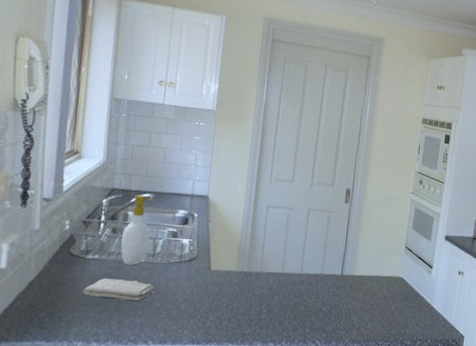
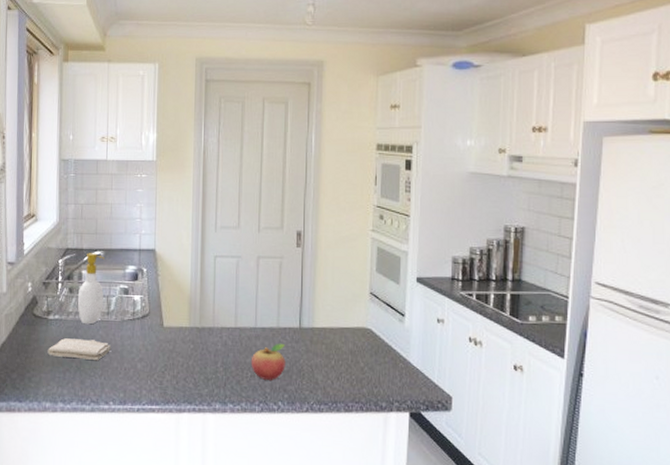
fruit: none [293,288,328,321] -> present [250,343,286,380]

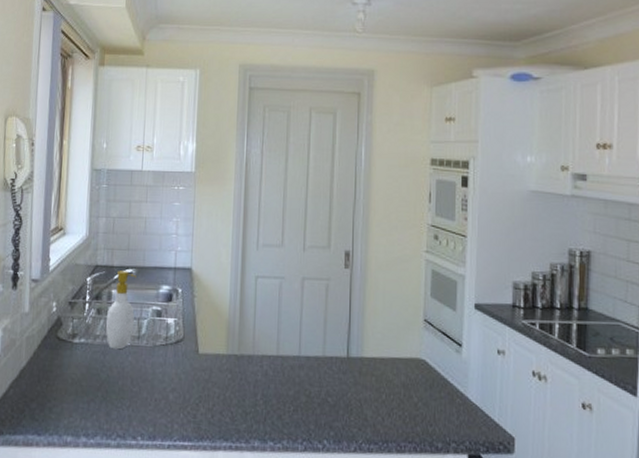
washcloth: present [47,338,112,360] -> none [71,364,141,390]
fruit: present [250,343,286,380] -> none [293,374,332,416]

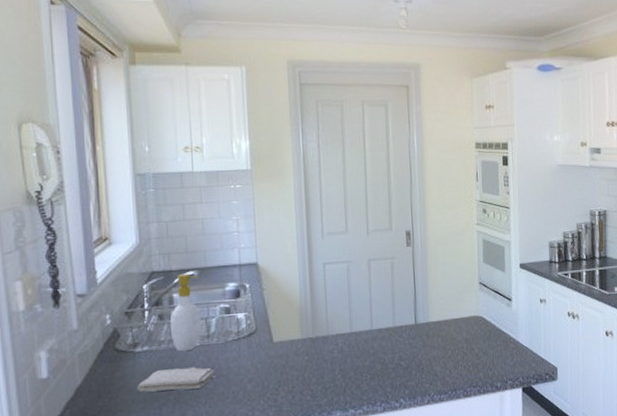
washcloth: none [71,364,141,390] -> present [137,367,215,392]

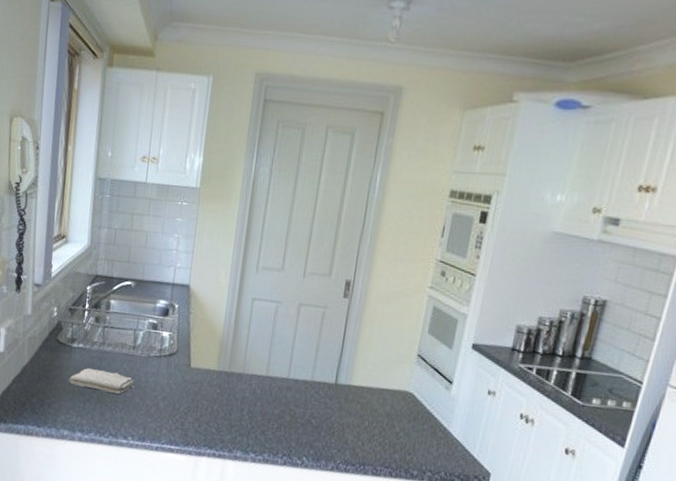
soap bottle: present [169,273,202,352] -> none [103,282,135,357]

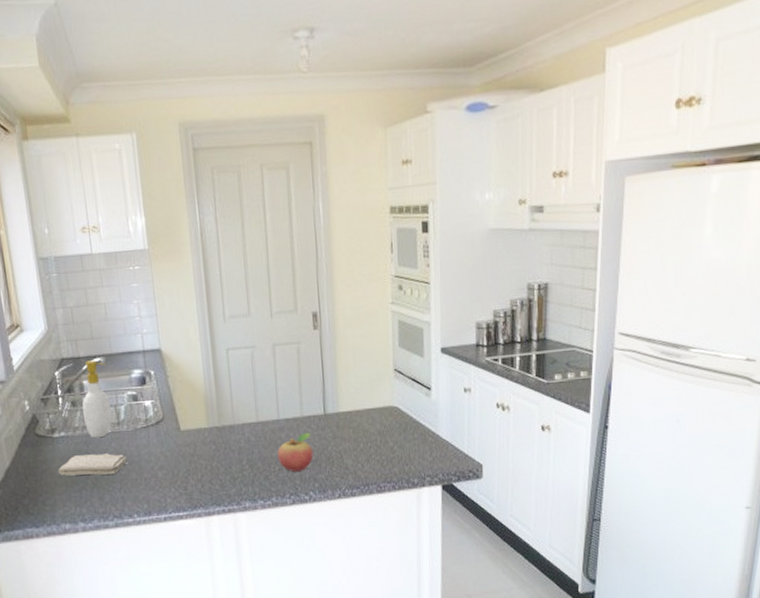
soap bottle: none [103,282,135,357] -> present [81,360,112,438]
fruit: none [278,397,318,435] -> present [277,432,314,472]

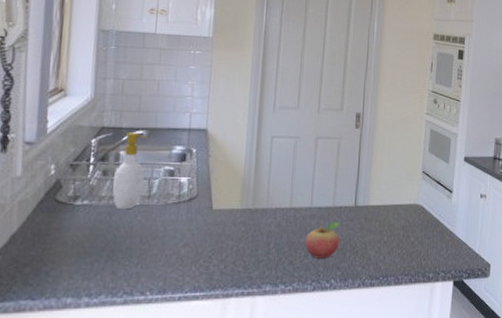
washcloth: present [58,453,128,476] -> none [71,226,152,248]

